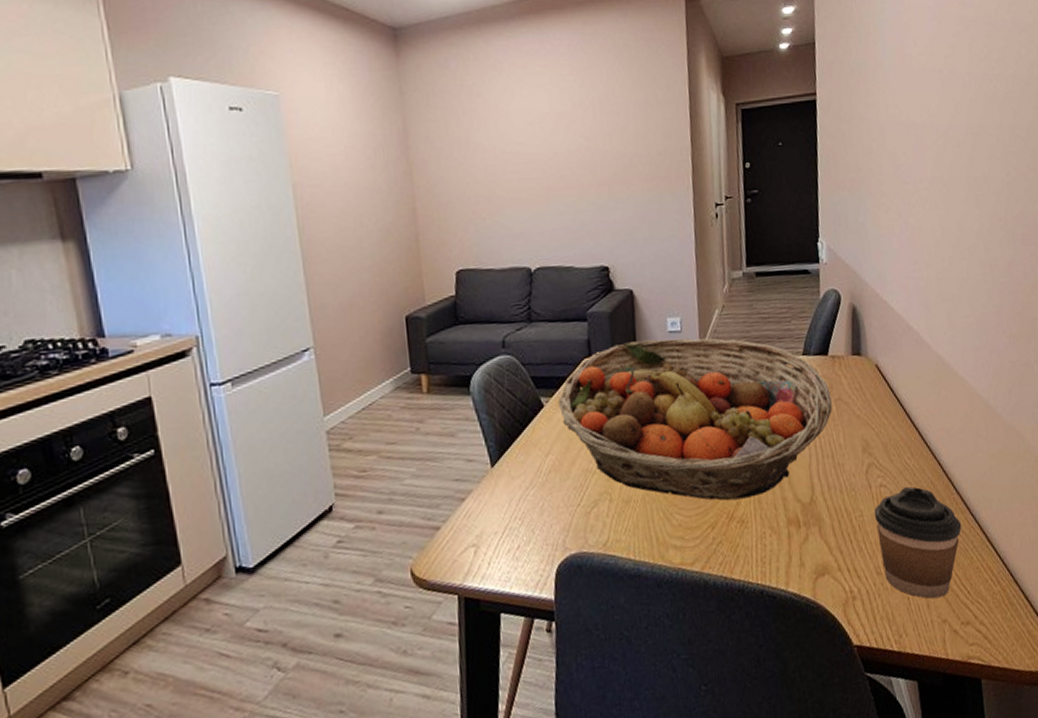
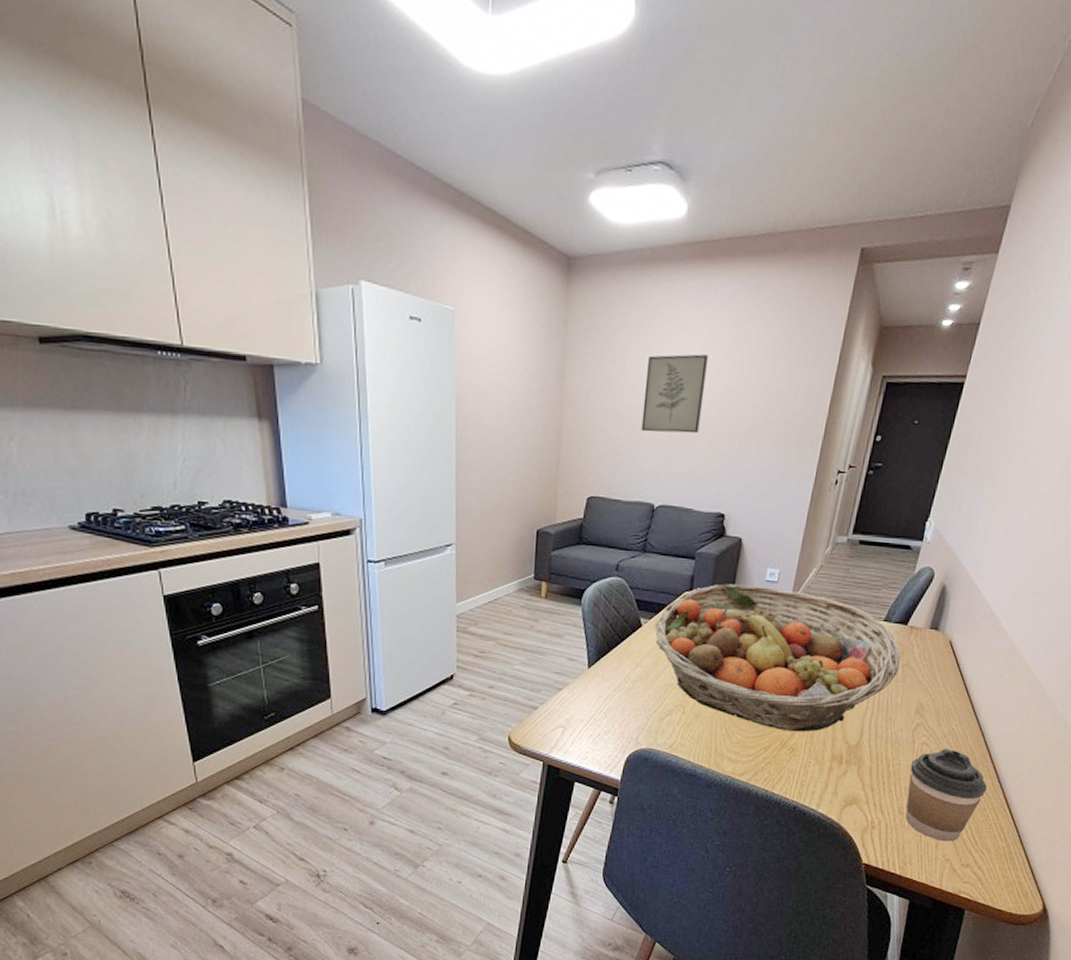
wall art: none [495,106,563,193] -> present [641,354,708,434]

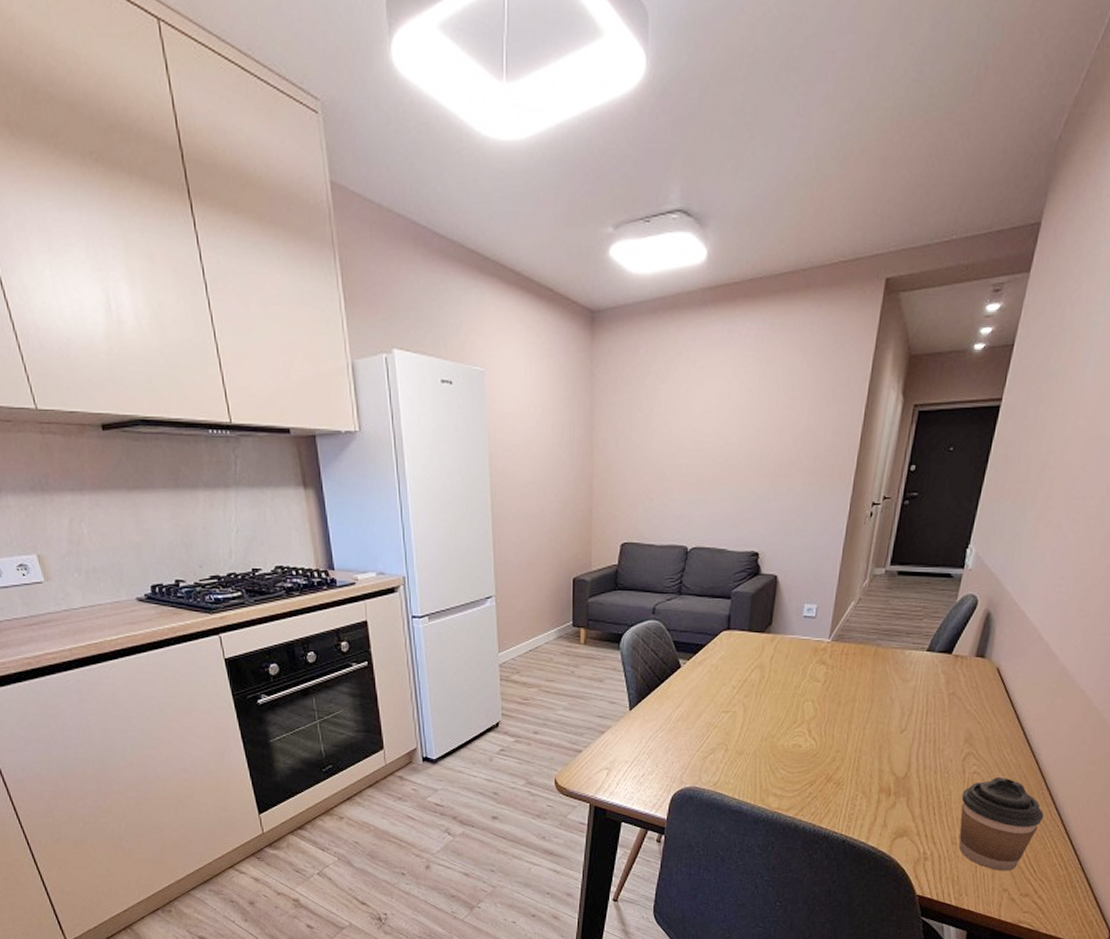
wall art: present [641,354,708,434] -> none [671,396,735,476]
fruit basket: present [654,584,901,732] -> none [693,621,946,765]

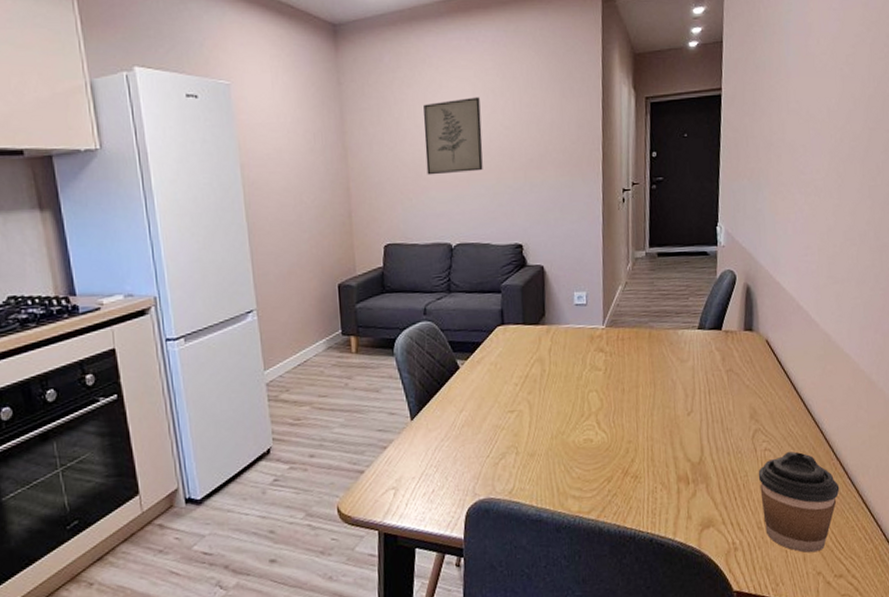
wall art: none [671,396,735,476] -> present [424,97,483,175]

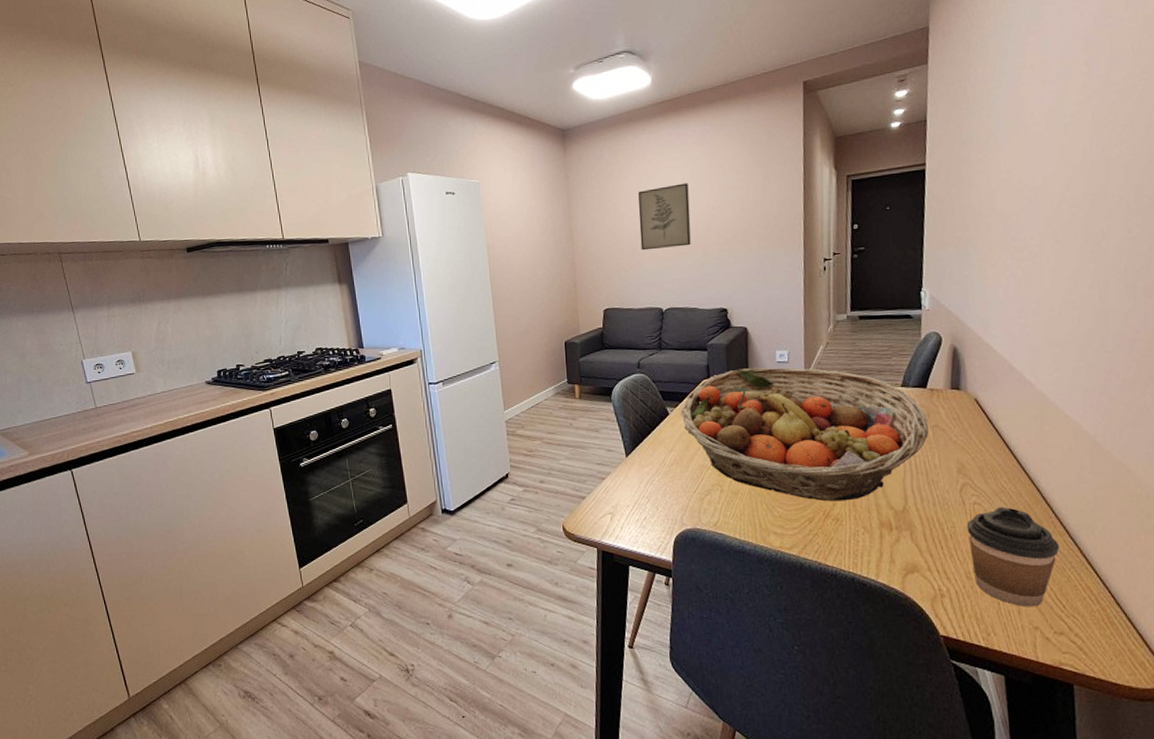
fruit basket: none [472,311,724,458] -> present [680,367,929,502]

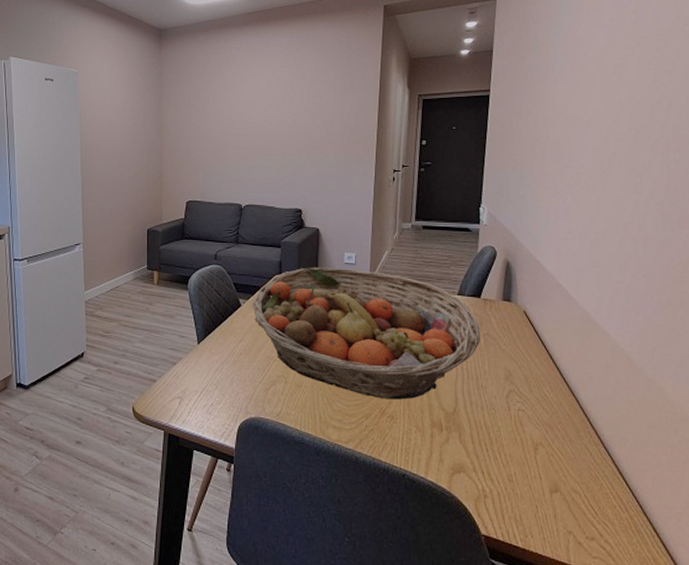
wall art: present [638,183,691,251] -> none [225,89,273,149]
coffee cup: present [966,507,1060,607] -> none [511,415,594,512]

